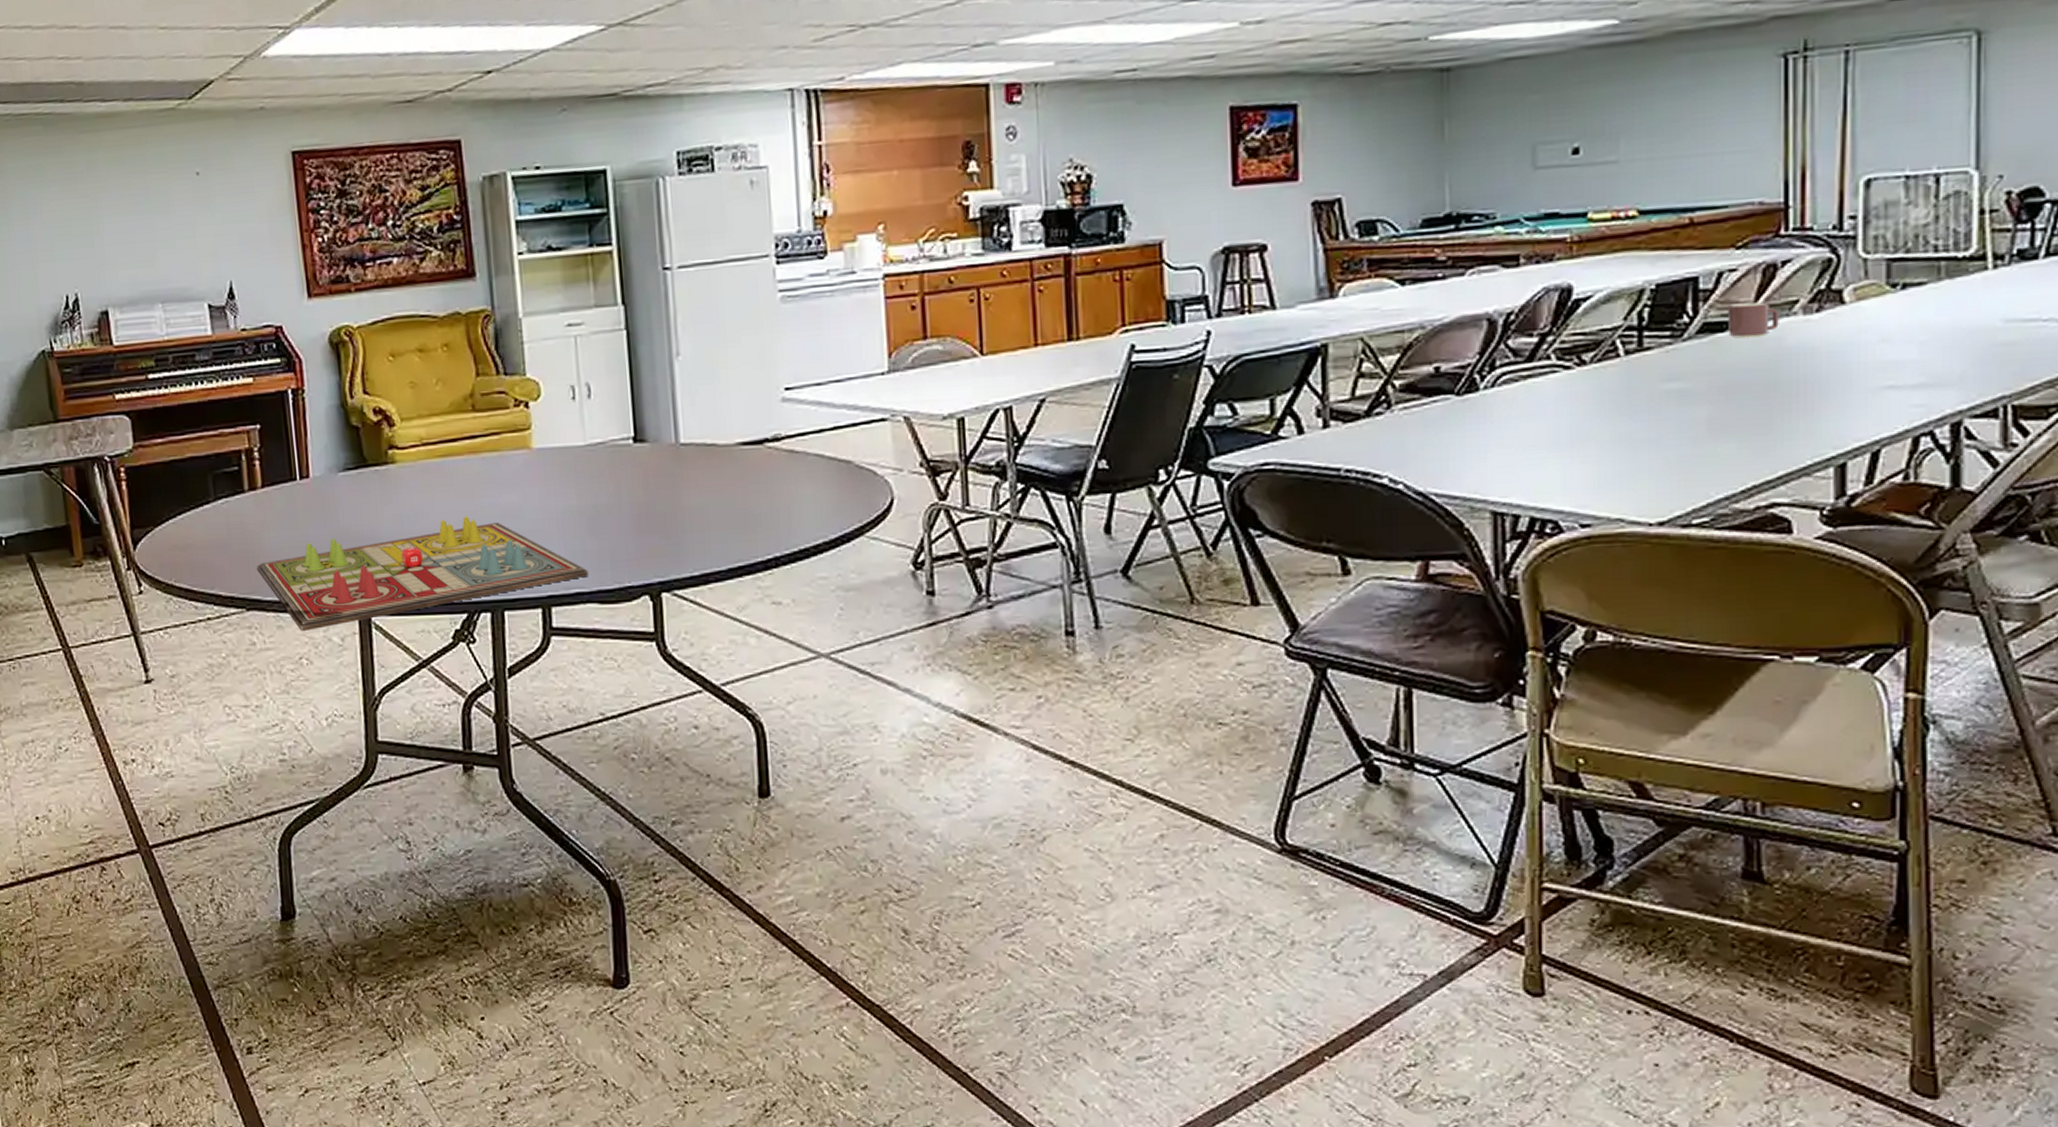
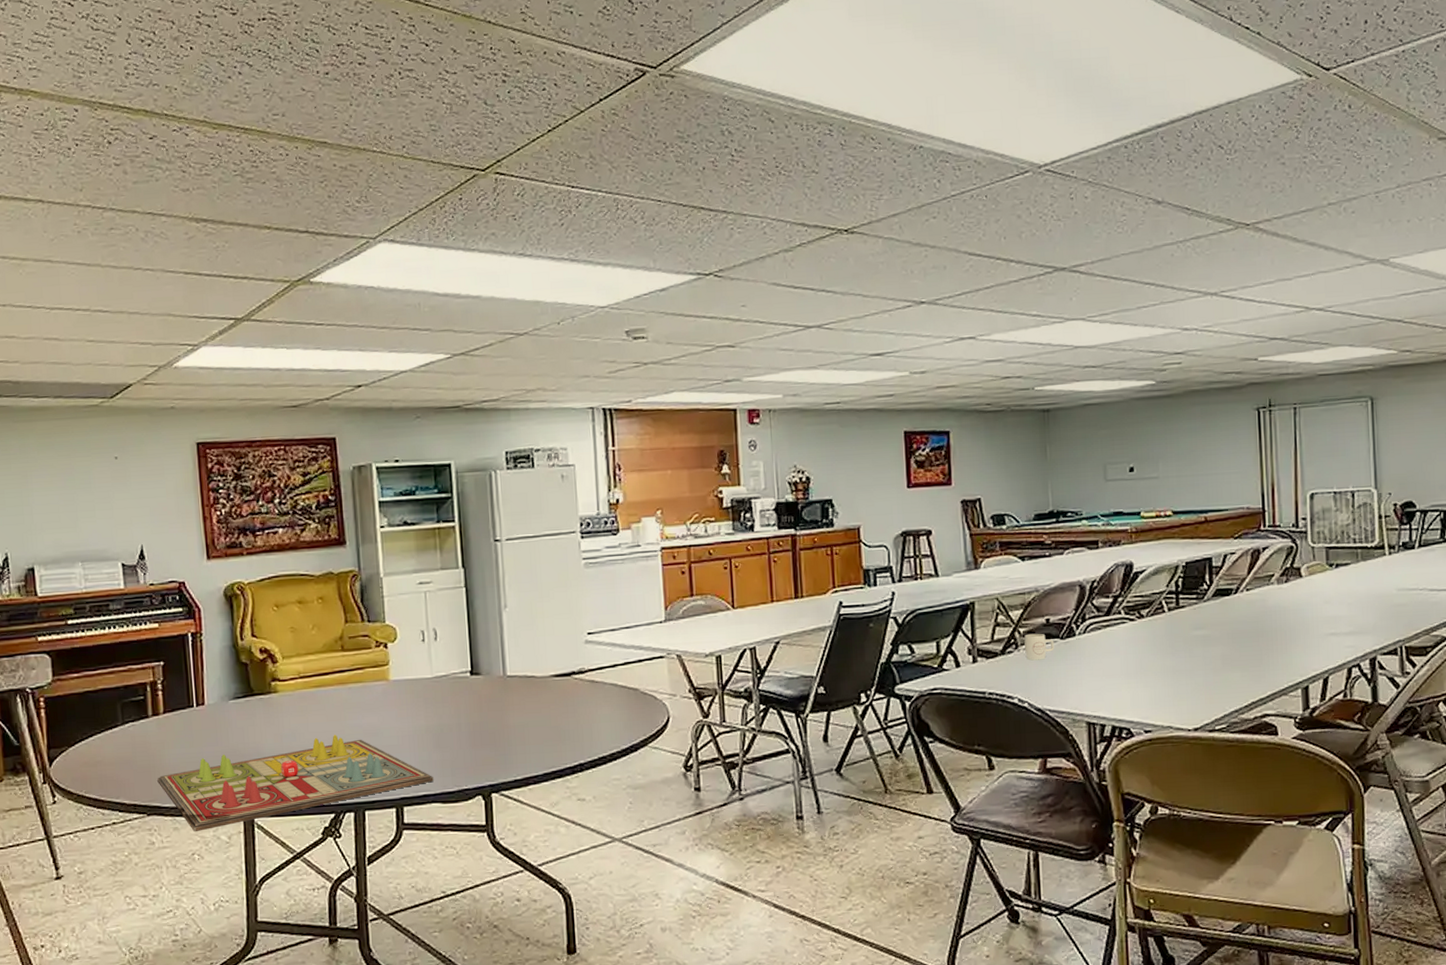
mug: none [1401,387,1446,426] -> present [1024,633,1055,661]
mug: present [1728,302,1779,339] -> none [1231,575,1263,600]

